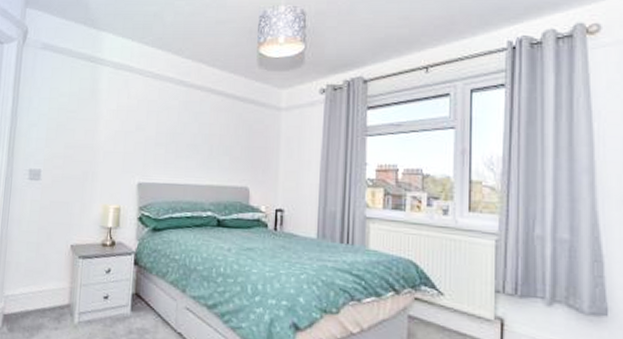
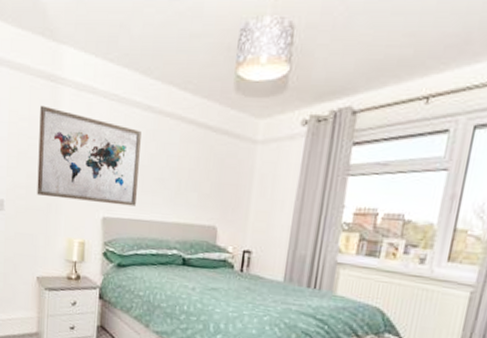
wall art: none [74,83,175,171] -> present [37,105,141,207]

